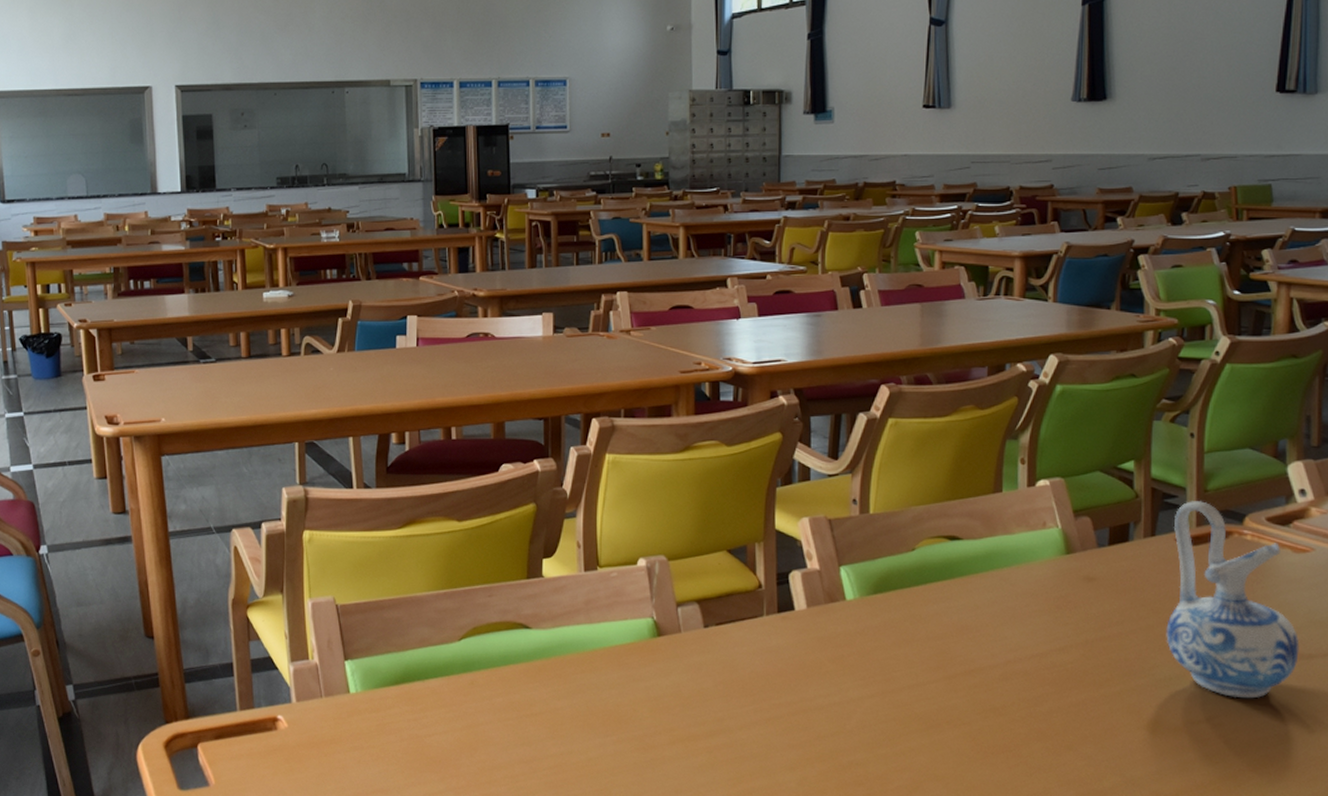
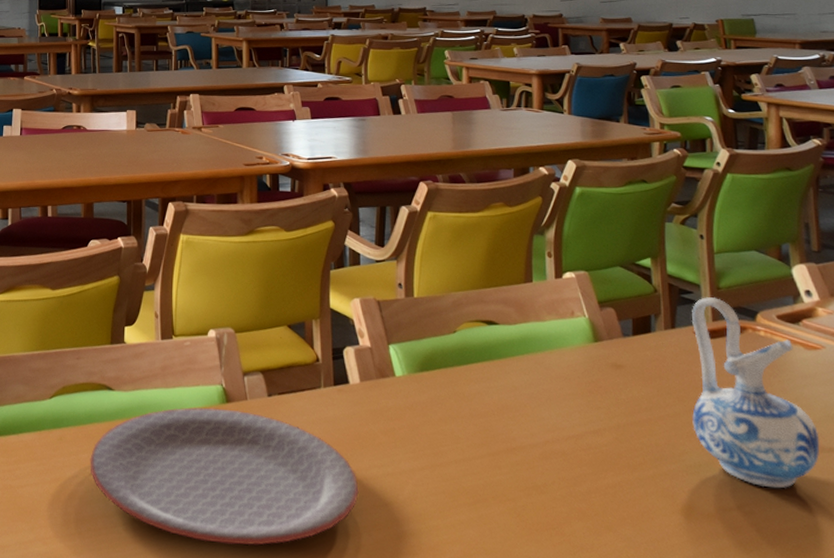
plate: none [505,642,804,785] -> present [90,407,360,546]

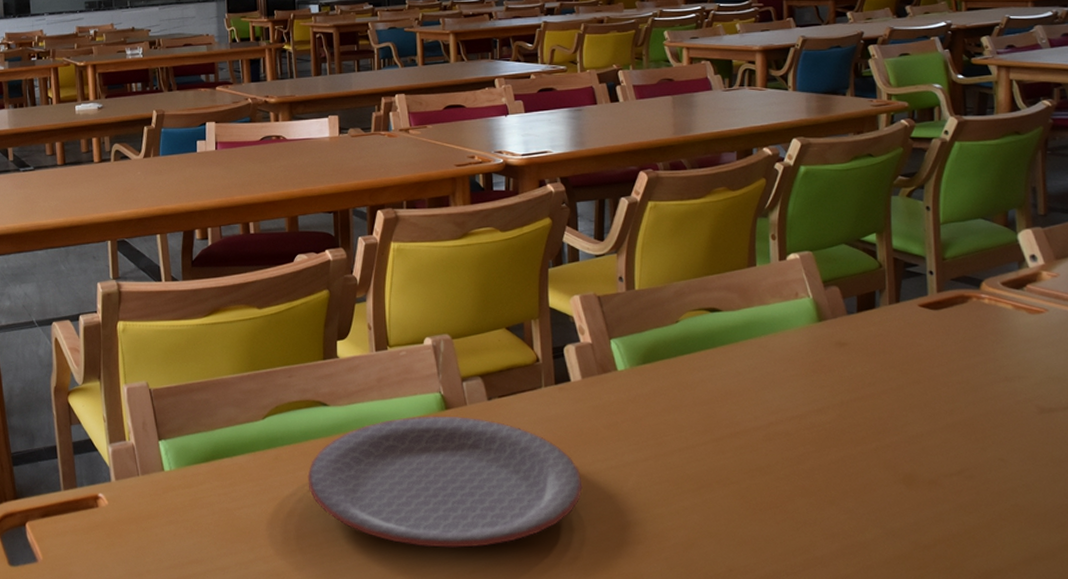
ceramic pitcher: present [691,297,820,489] -> none [915,269,1040,452]

